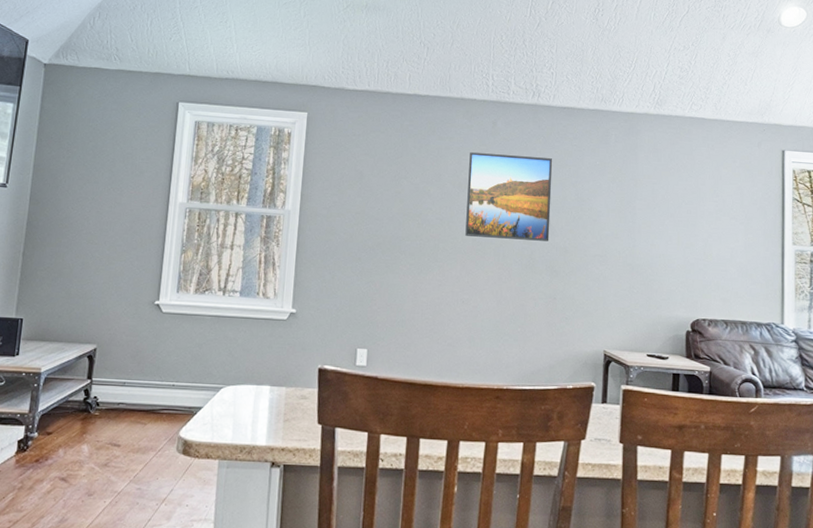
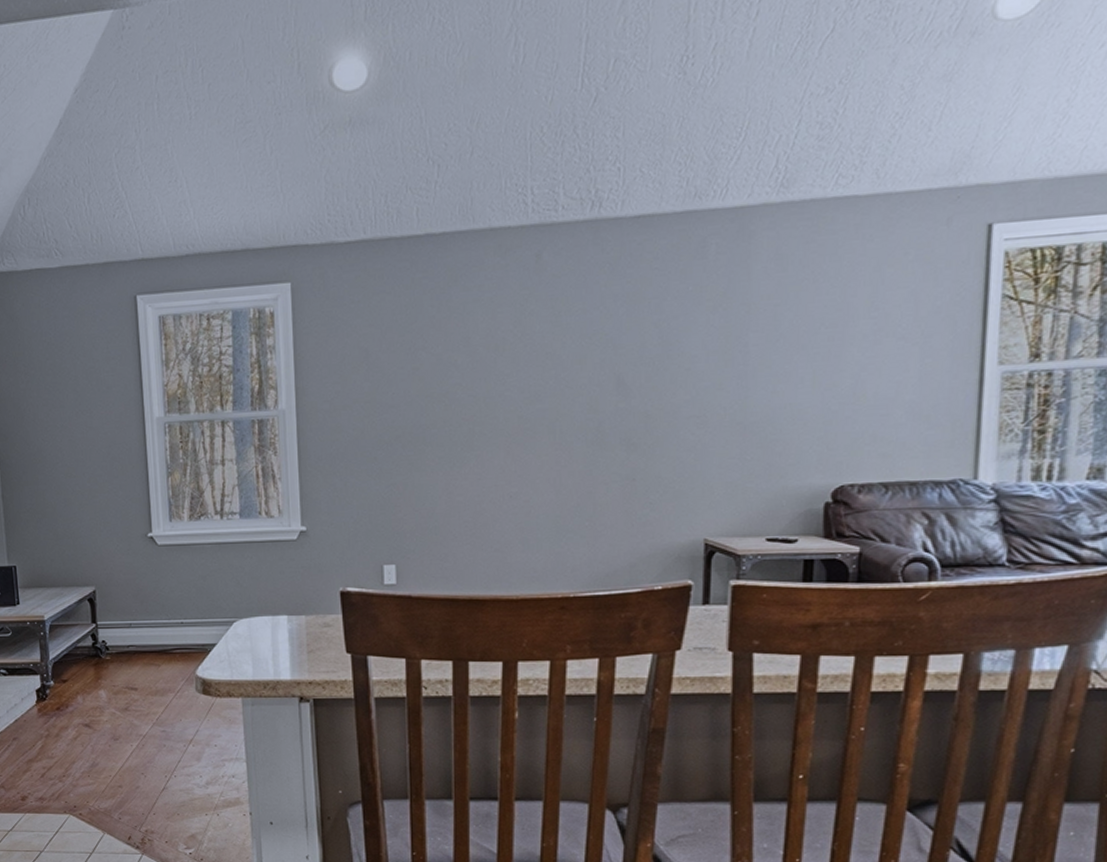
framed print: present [465,152,553,242] -> none [507,292,624,413]

